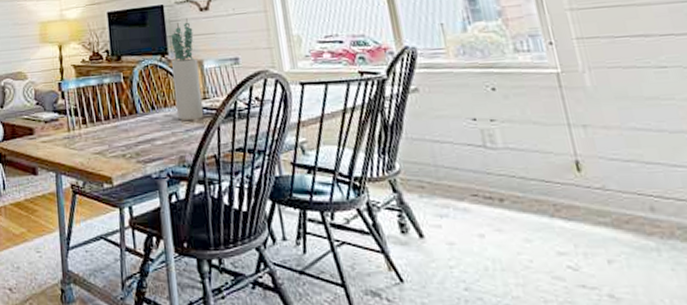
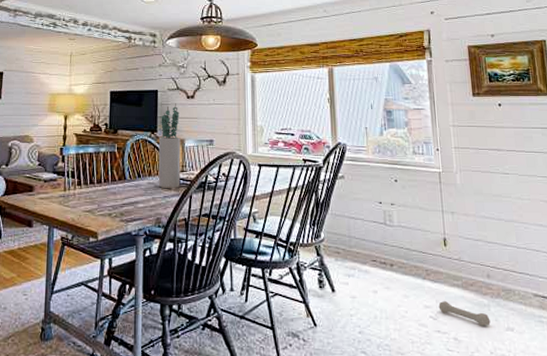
dog toy: none [578,245,665,278] -> present [438,301,491,326]

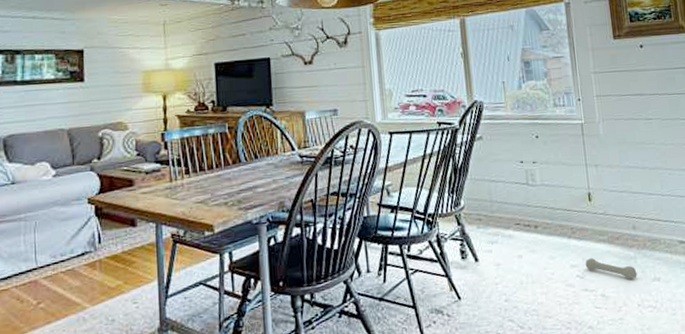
vase: present [158,103,181,189] -> none [275,71,304,169]

